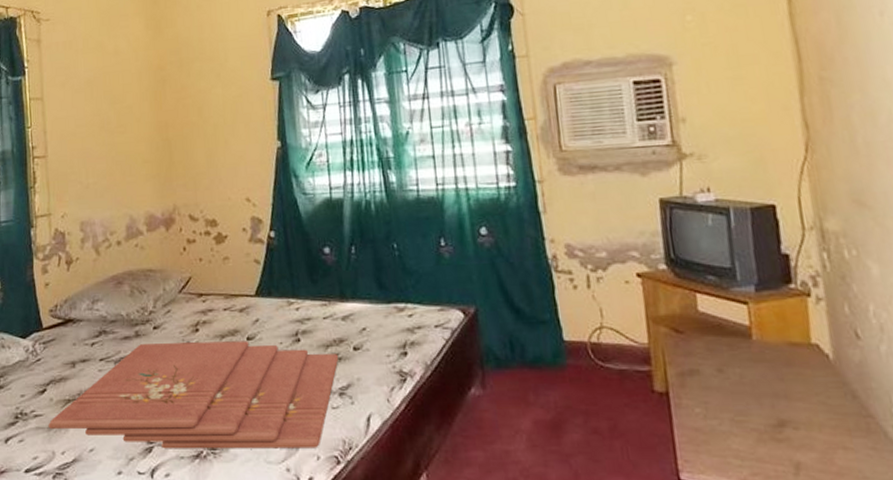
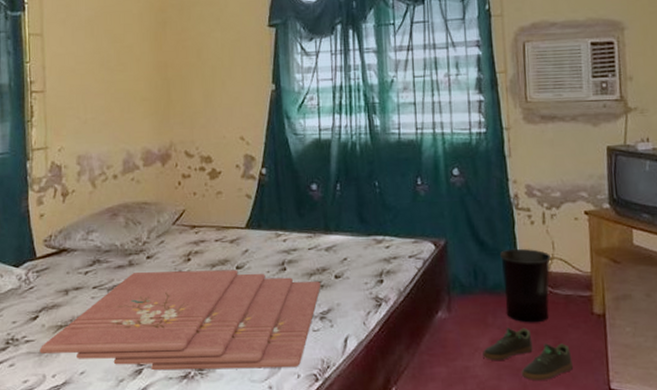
shoe: none [524,407,633,468] -> present [483,327,573,380]
waste bin: none [538,316,601,402] -> present [499,248,552,323]

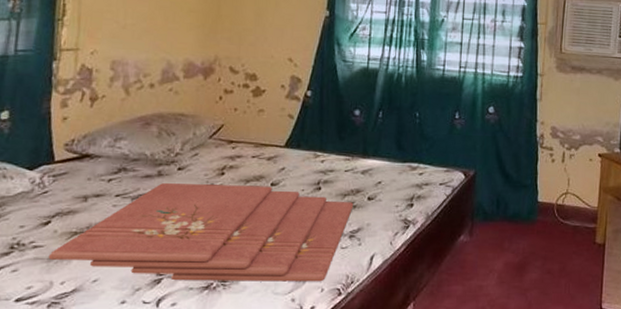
shoe: present [483,327,573,380] -> none [496,252,573,299]
waste bin: present [499,248,552,323] -> none [521,182,566,249]

